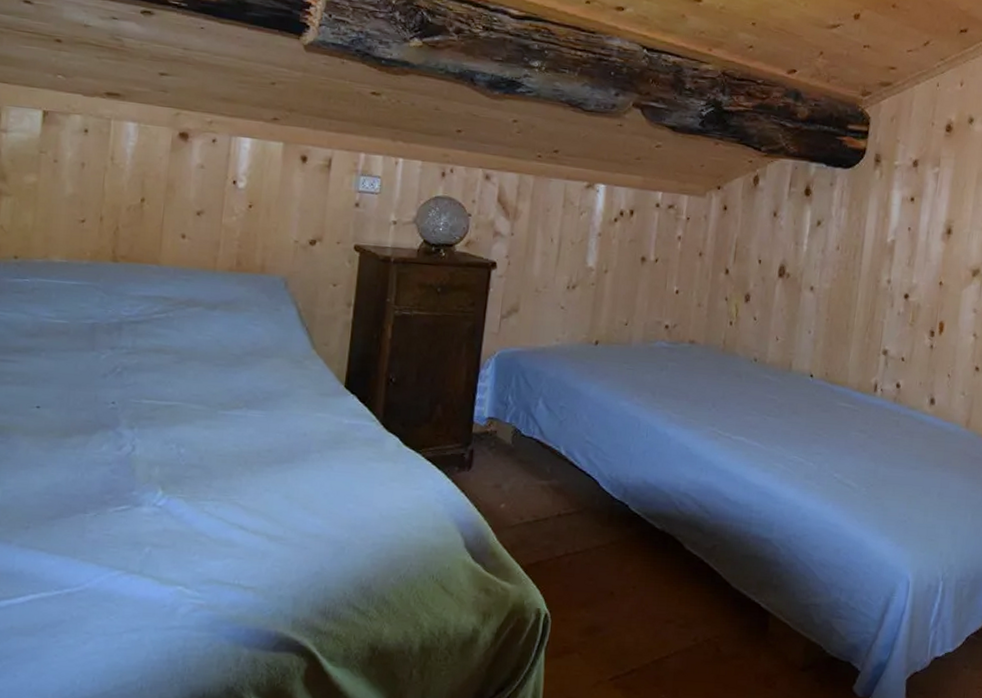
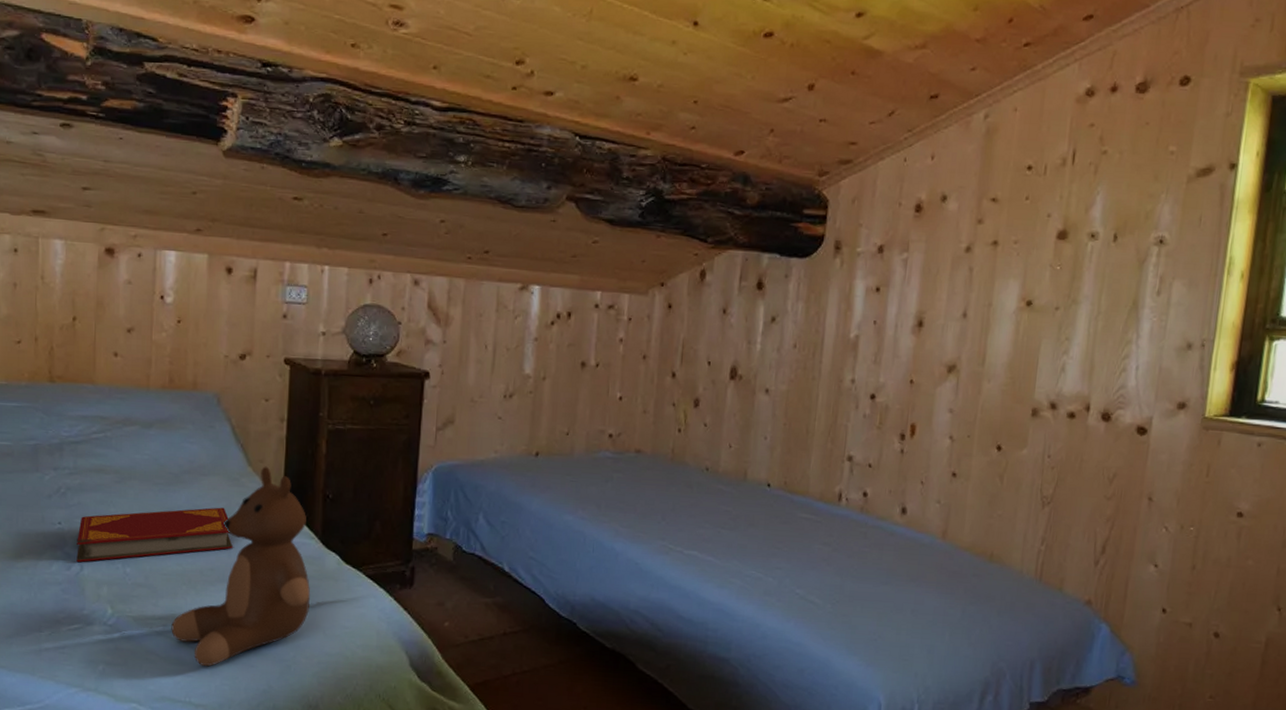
hardback book: none [128,389,292,443] -> present [76,507,233,563]
teddy bear: none [223,349,369,549] -> present [171,466,311,667]

